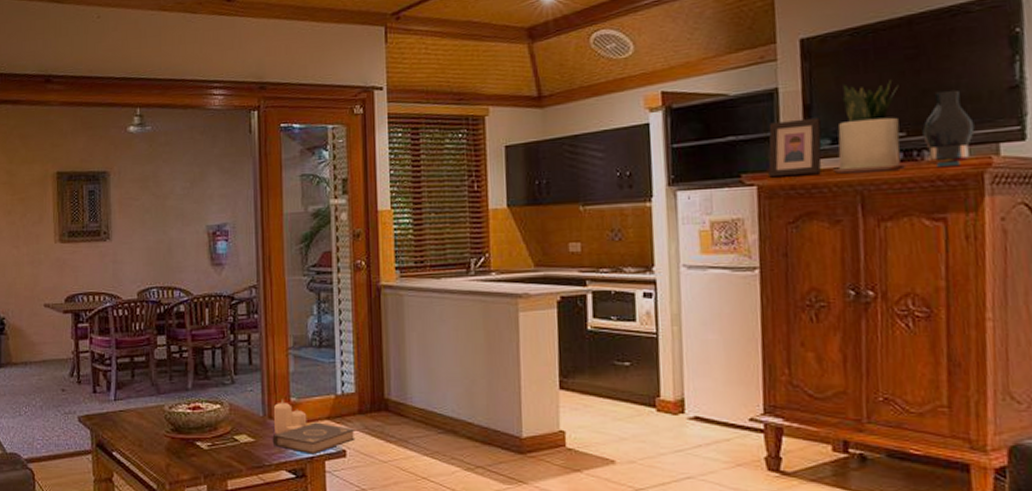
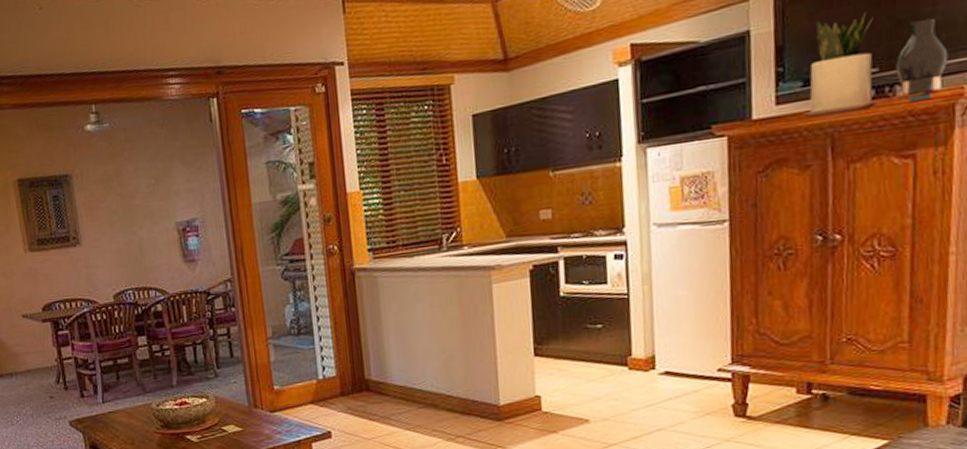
book: present [272,422,355,455] -> none [259,407,340,438]
candle: present [273,399,307,435] -> none [257,387,292,423]
picture frame: present [768,117,822,179] -> none [739,59,794,128]

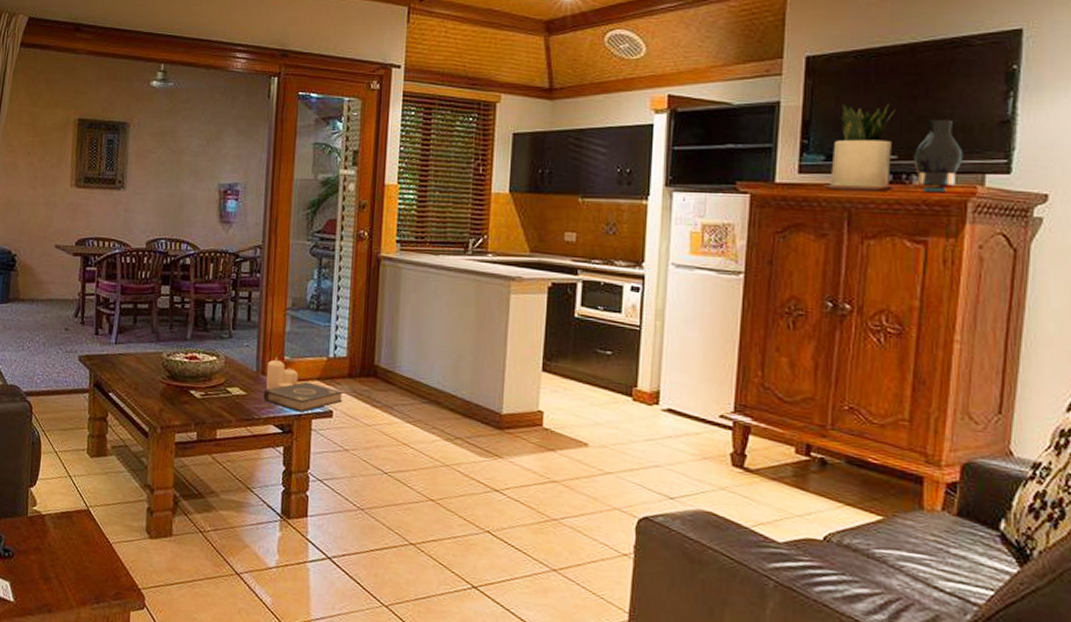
candle: none [257,387,292,423] -> present [266,356,299,391]
book: none [259,407,340,438] -> present [263,381,343,413]

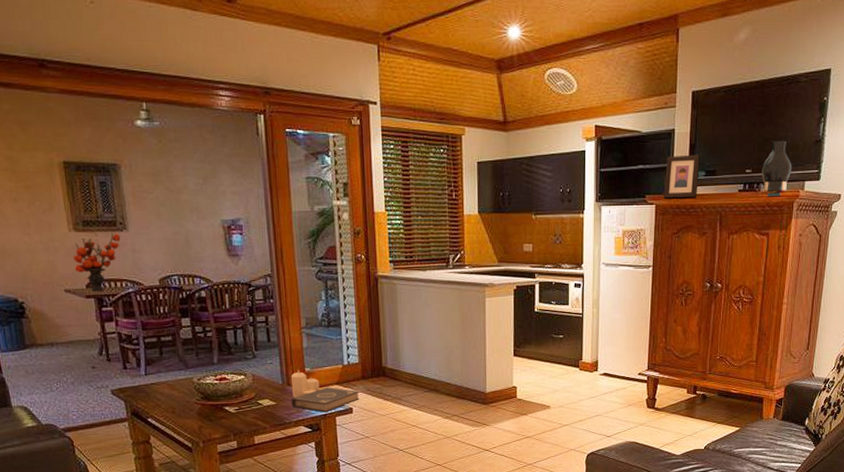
bouquet: none [69,186,117,250] -> present [73,229,121,291]
picture frame: none [762,133,819,189] -> present [664,154,701,200]
planter: present [825,103,896,193] -> none [705,129,751,199]

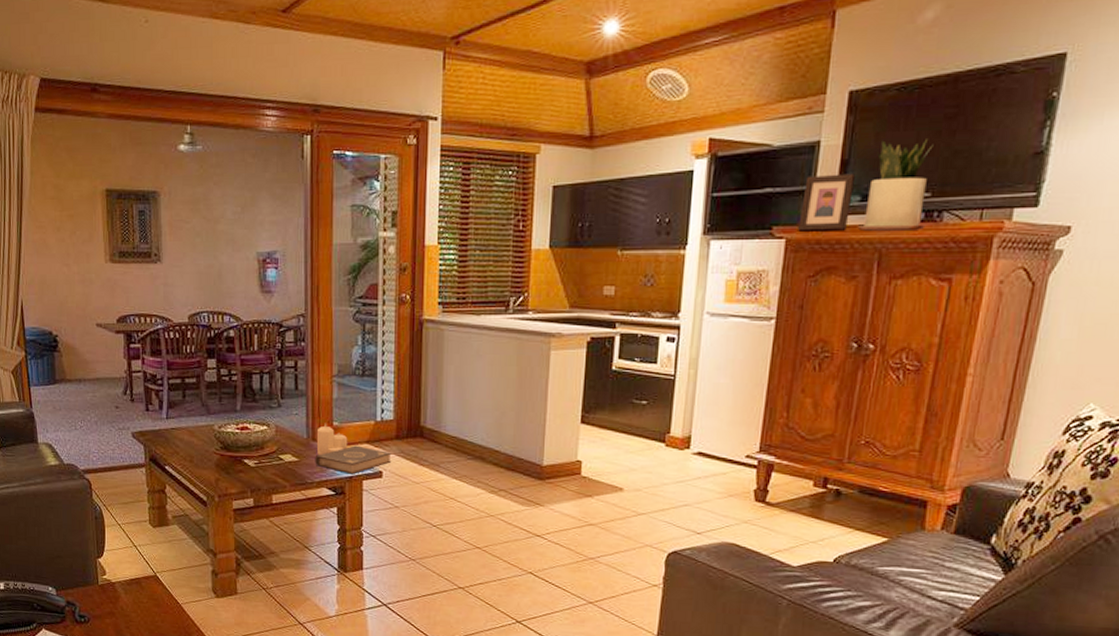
bouquet: present [73,229,121,291] -> none [107,261,154,326]
planter: none [705,129,751,199] -> present [858,139,934,232]
vase: present [761,140,792,197] -> none [945,152,995,230]

